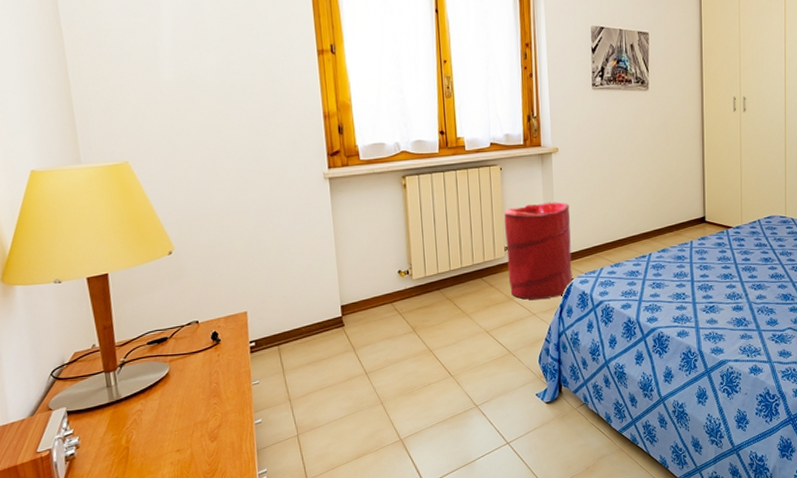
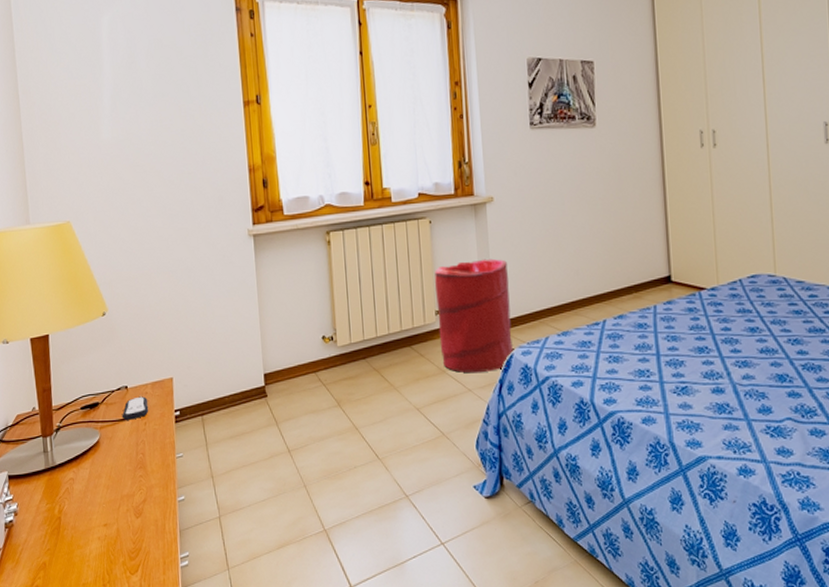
remote control: none [193,330,222,353] -> present [122,396,149,420]

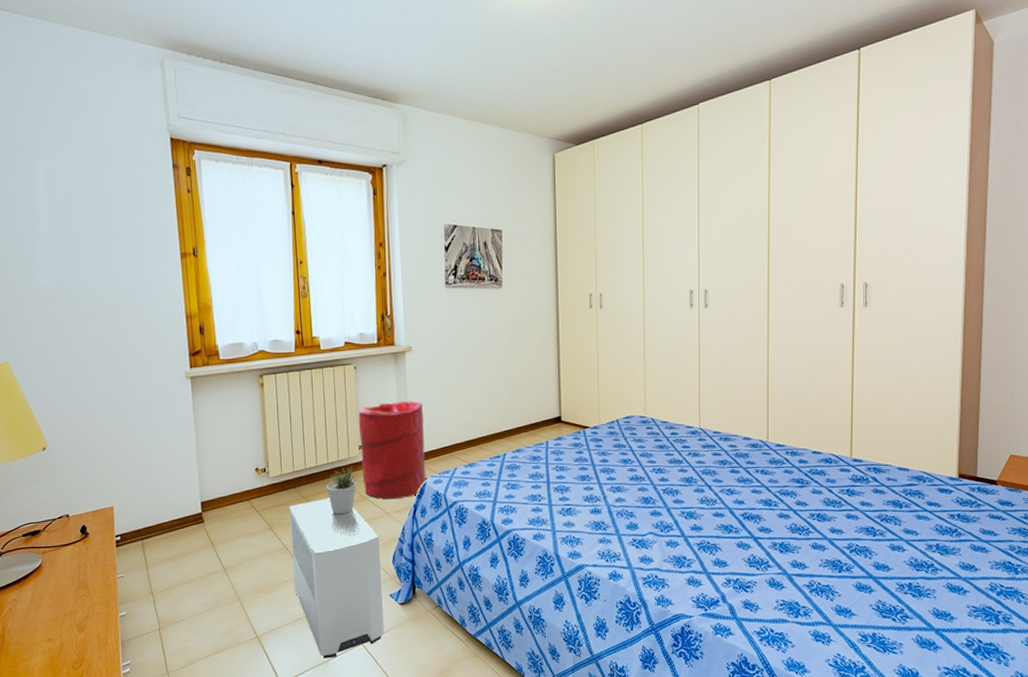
remote control: present [122,396,149,420] -> none [63,524,90,545]
air purifier: none [358,370,468,560] -> present [288,498,384,659]
potted plant: none [399,334,435,390] -> present [326,466,358,515]

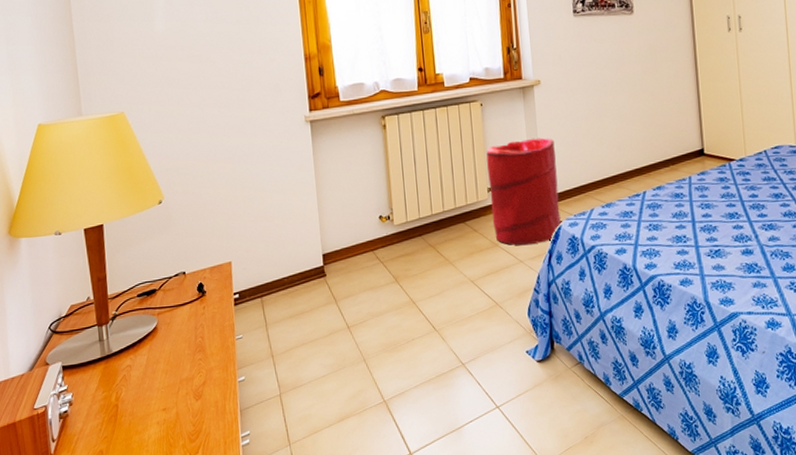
air purifier: present [288,498,384,659] -> none [415,245,522,425]
potted plant: present [326,466,358,515] -> none [454,210,487,264]

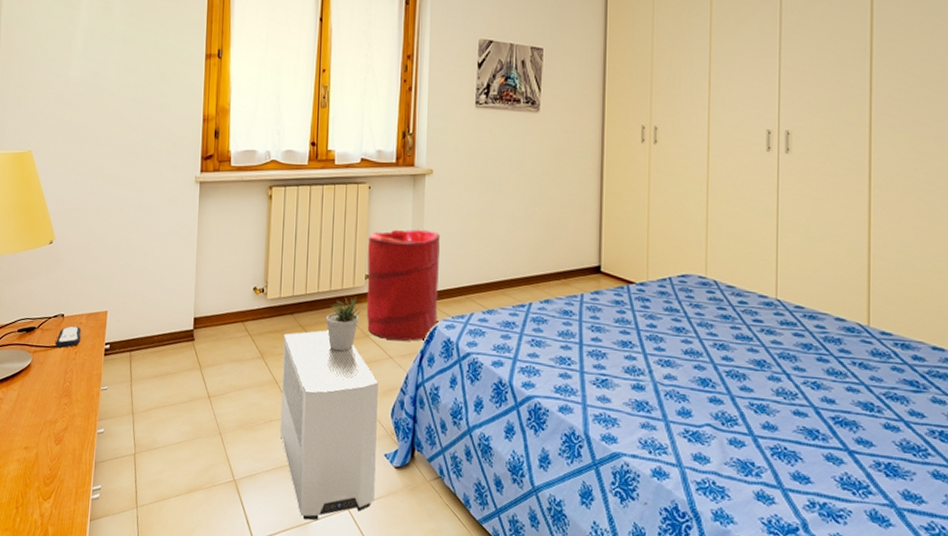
remote control: none [180,281,208,305] -> present [55,326,82,348]
air purifier: none [415,245,522,425] -> present [280,330,378,521]
potted plant: none [454,210,487,264] -> present [325,296,361,352]

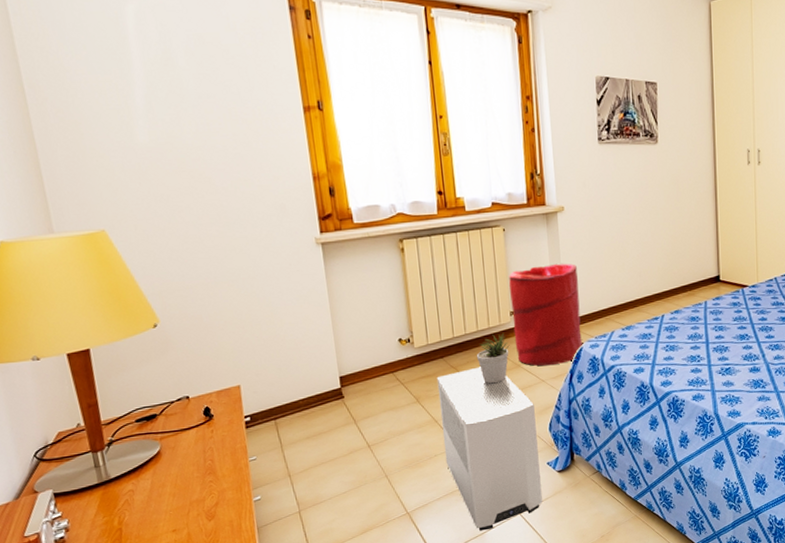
remote control: present [55,326,82,348] -> none [184,405,216,429]

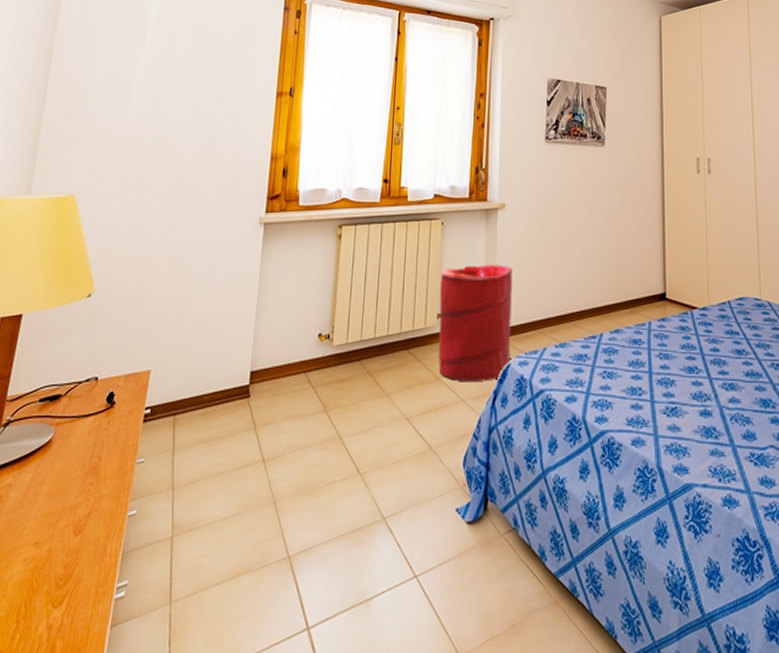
air purifier: present [436,367,542,531] -> none [342,375,450,596]
potted plant: present [476,333,510,384] -> none [395,338,432,398]

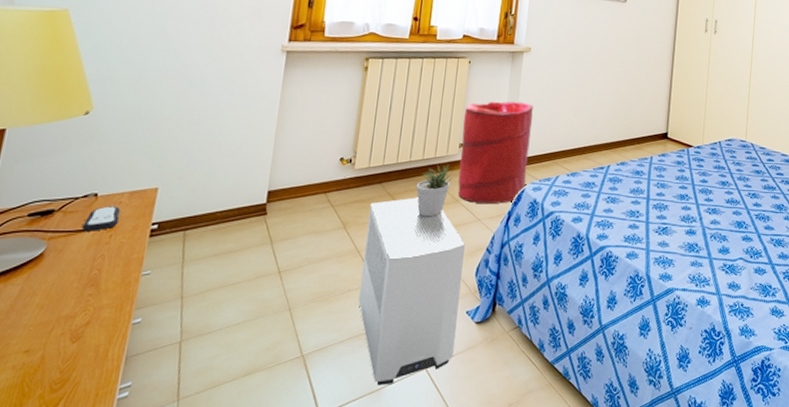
remote control: none [84,390,118,417] -> present [81,206,121,231]
air purifier: none [342,375,450,596] -> present [358,197,465,386]
potted plant: none [395,338,432,398] -> present [416,164,453,217]

